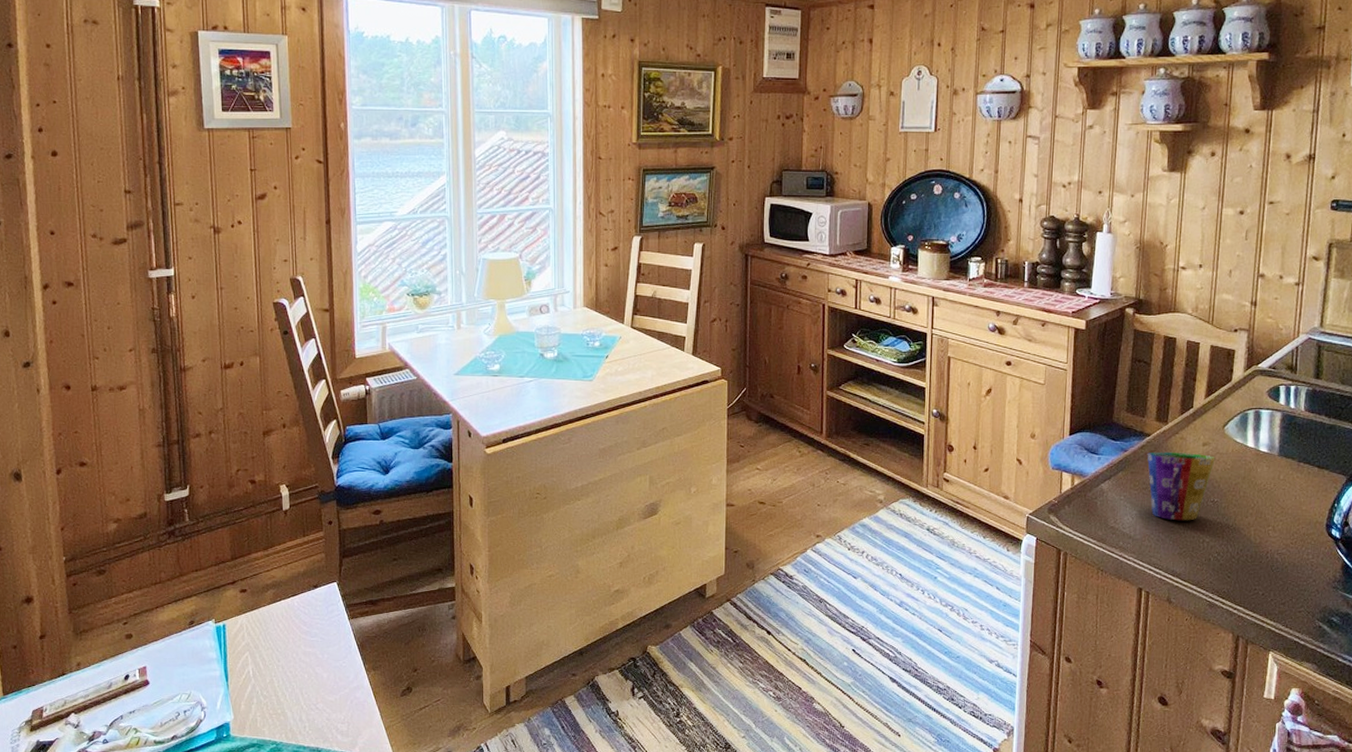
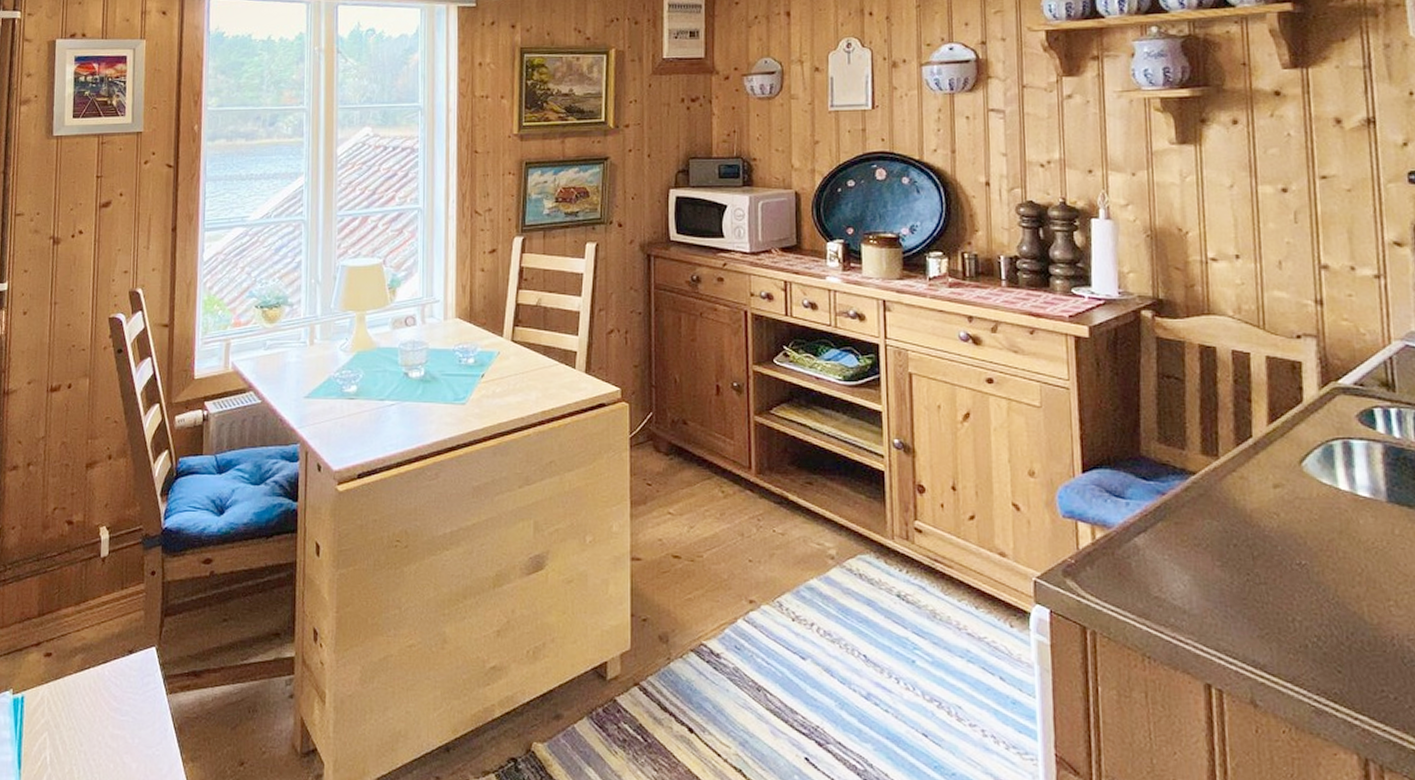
cup: present [1147,451,1215,521] -> none [1194,495,1295,591]

